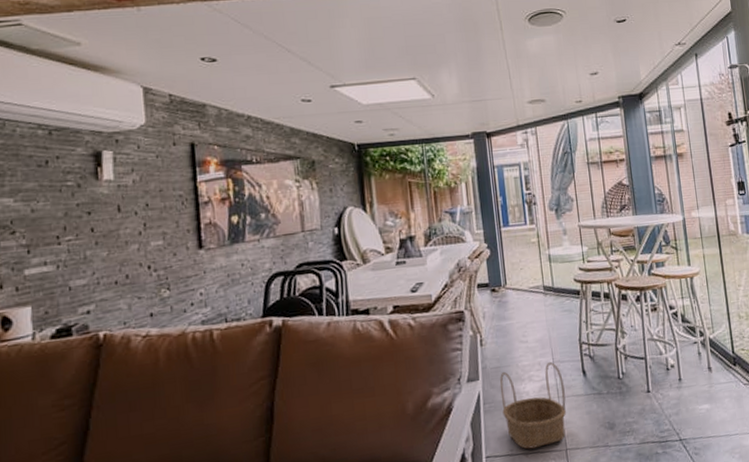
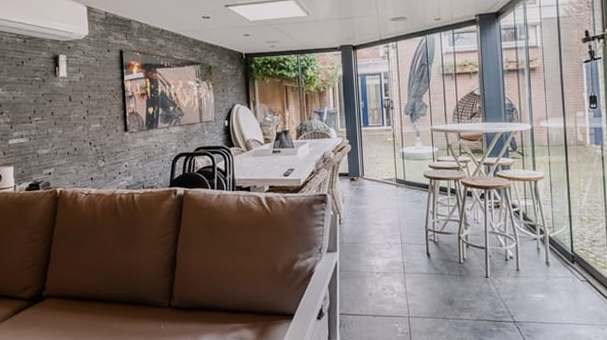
basket: present [499,361,567,450] -> none [354,242,411,312]

